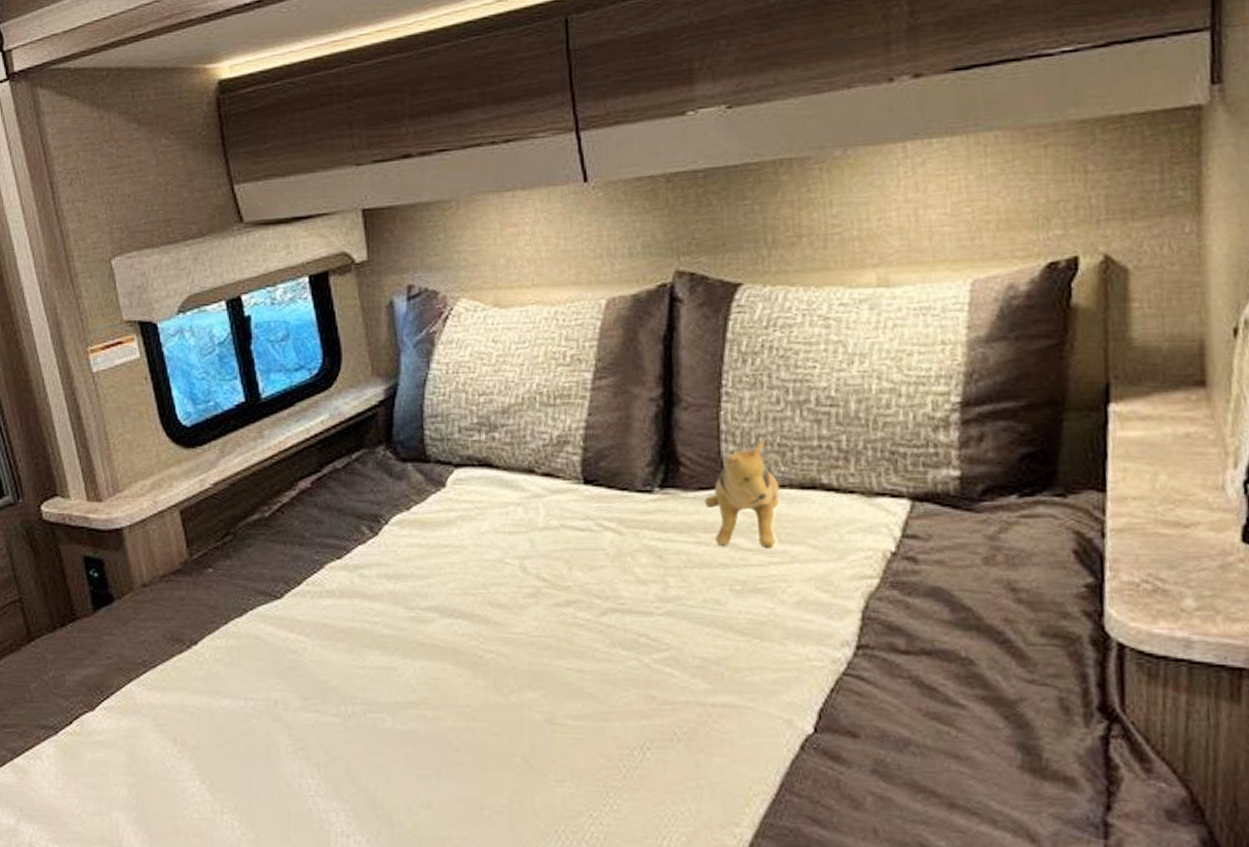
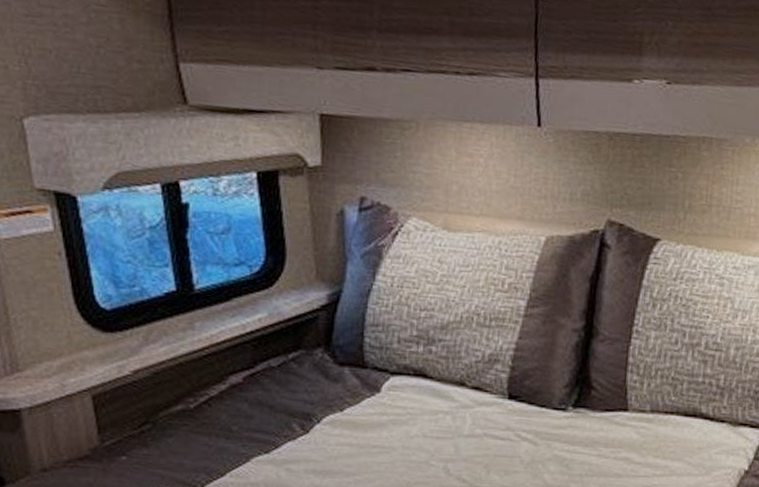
plush toy: present [704,439,780,548] -> none [608,372,669,462]

